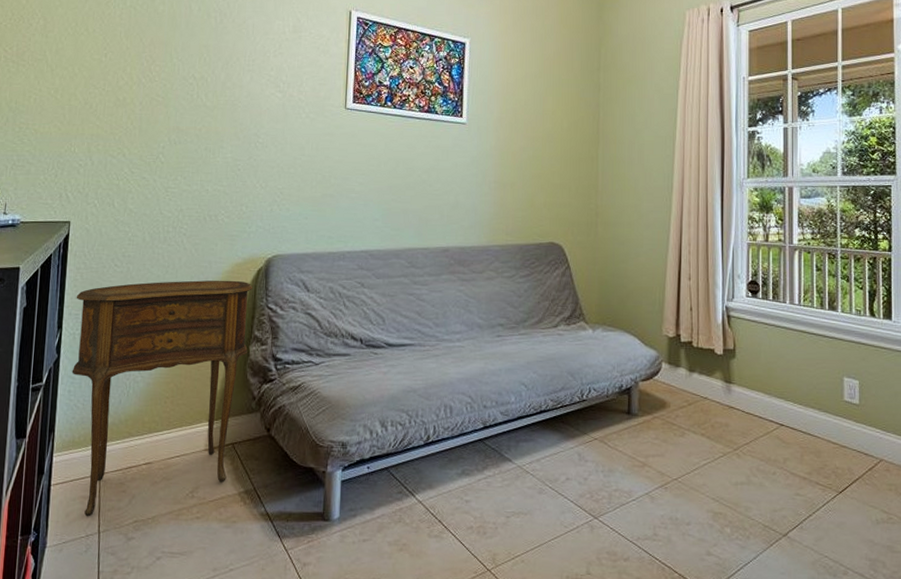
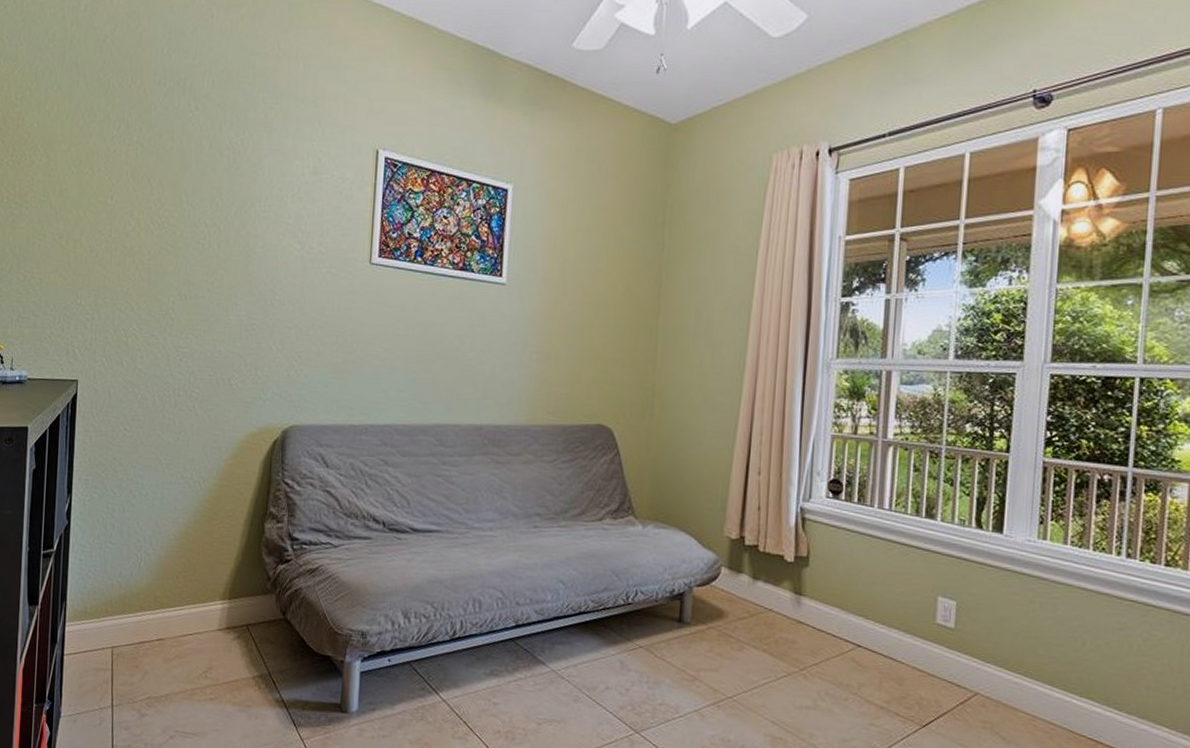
side table: present [72,280,253,517] -> none [82,449,269,690]

